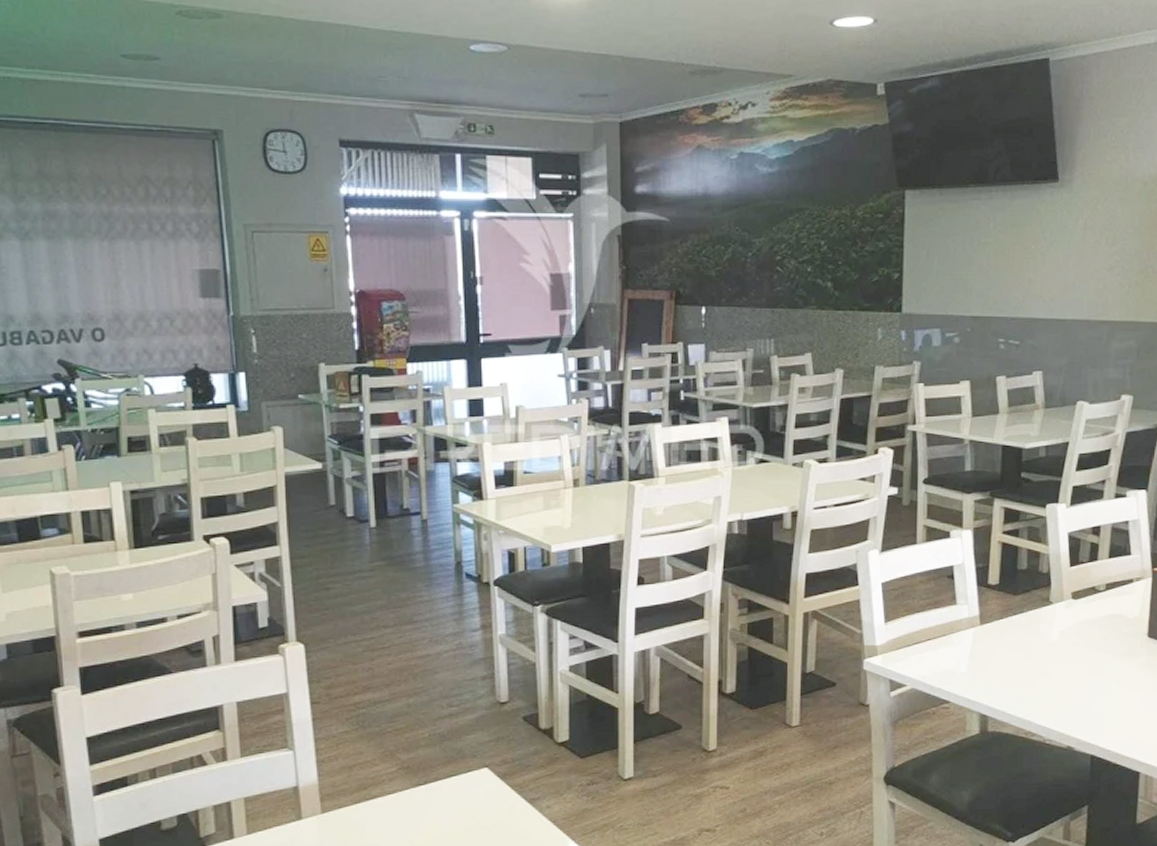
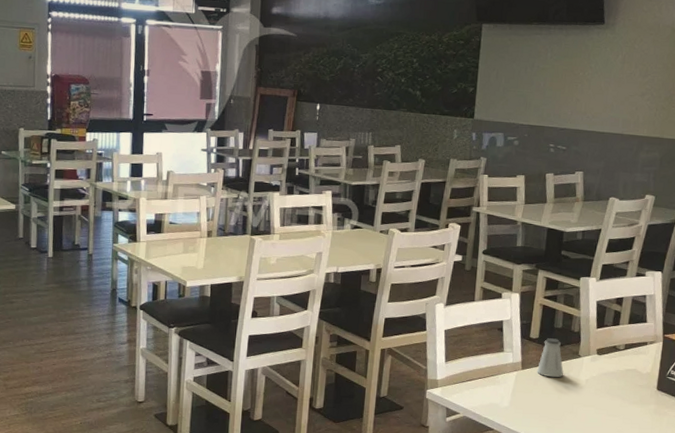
saltshaker: none [999,583,1032,632] -> present [537,338,564,378]

